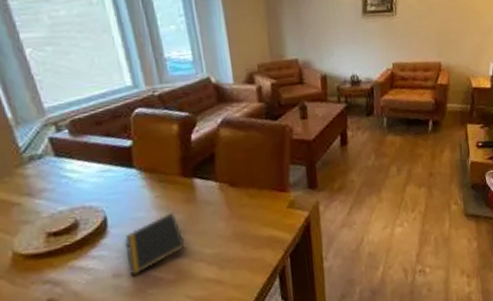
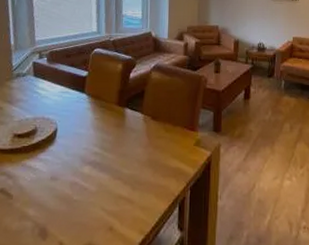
notepad: present [125,212,186,277] -> none [63,133,110,182]

